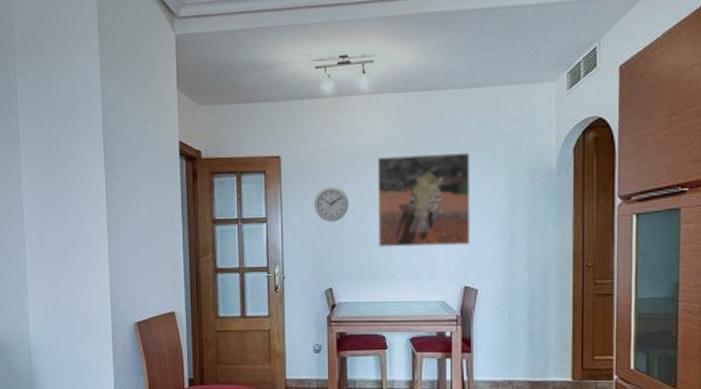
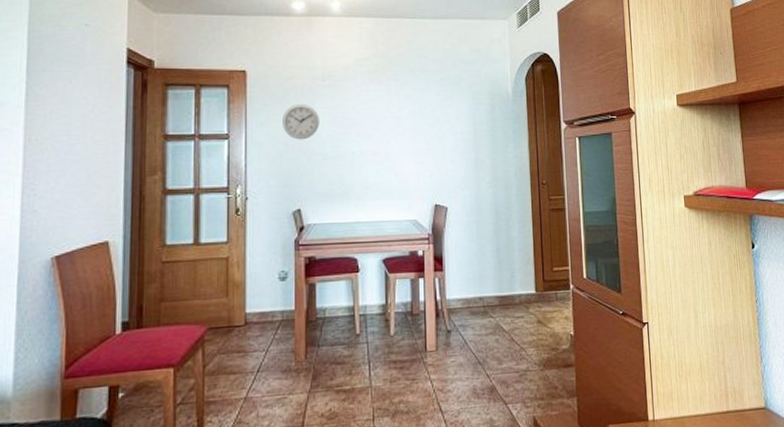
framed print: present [378,153,471,247] -> none [349,77,440,166]

